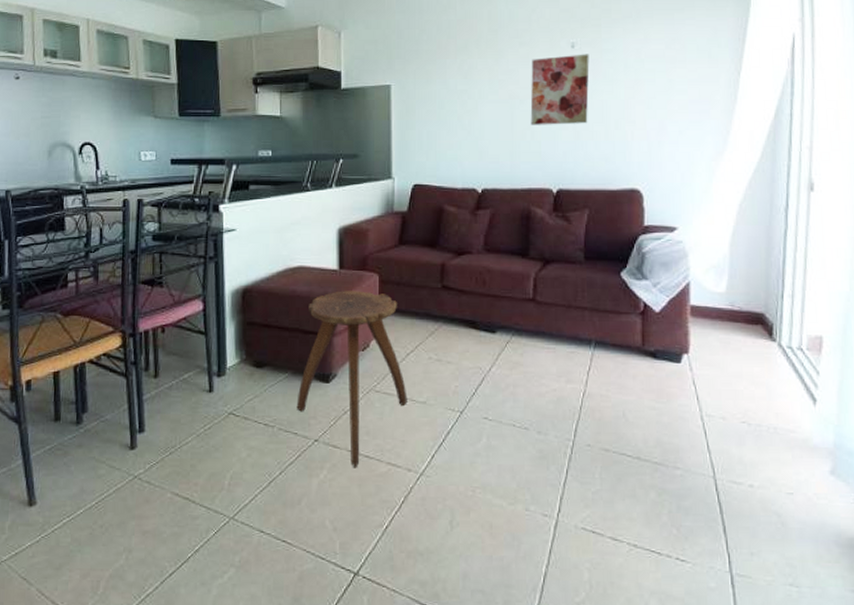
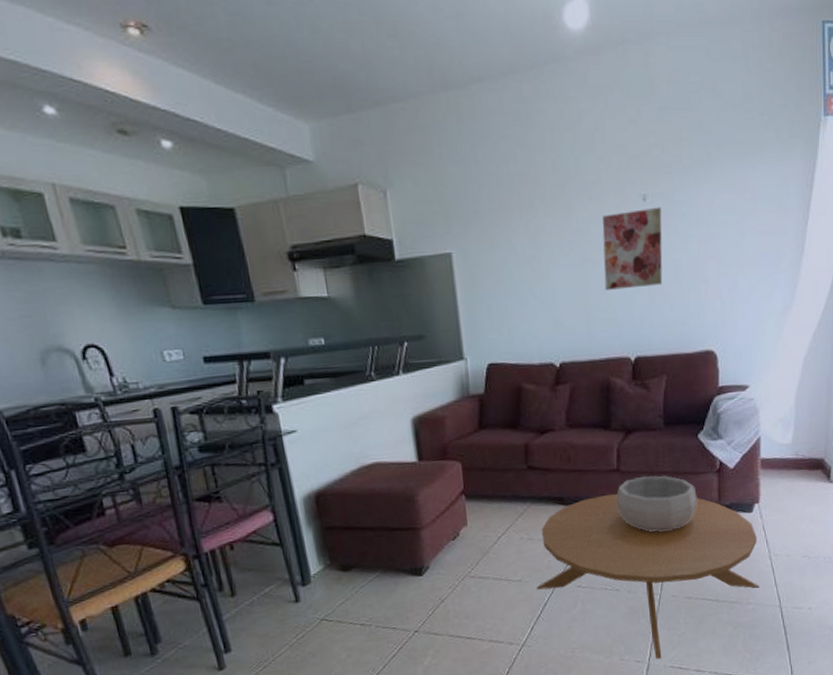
stool: present [296,291,407,469] -> none [390,481,503,651]
coffee table: none [441,323,689,517] -> present [537,493,760,659]
decorative bowl: none [530,310,618,372] -> present [615,475,697,532]

